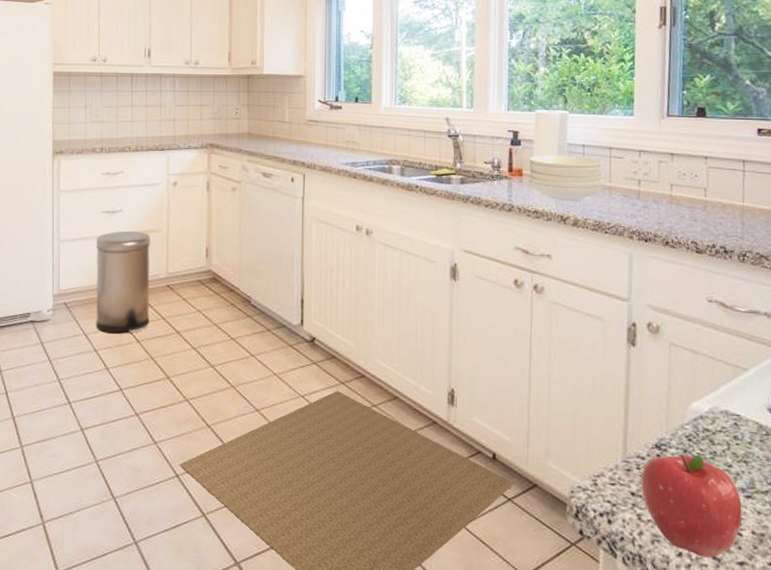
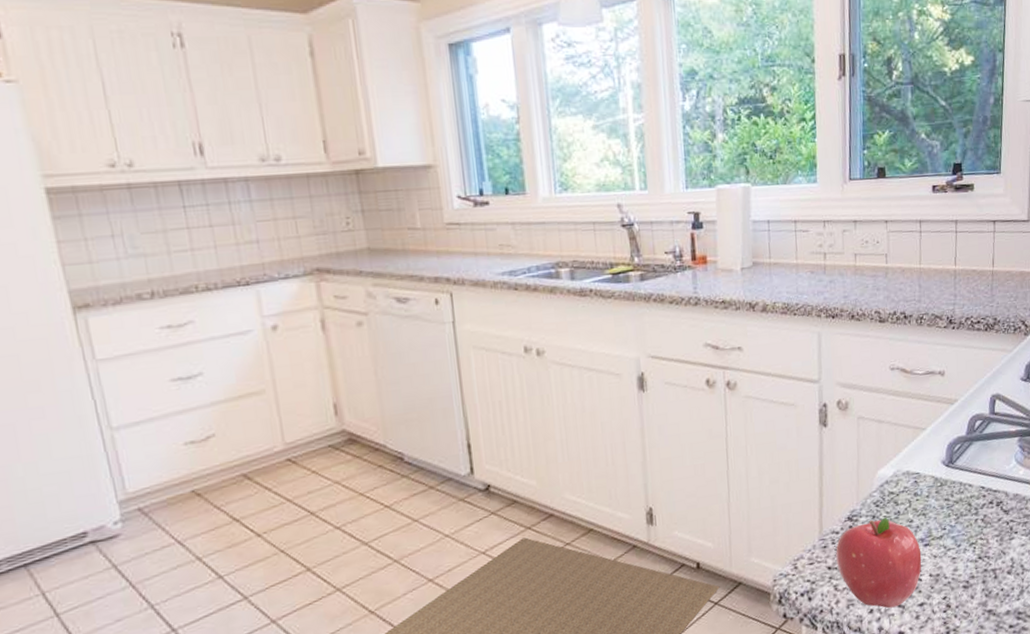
pedal bin: present [95,230,151,334] -> none [169,397,270,535]
bowl: present [528,155,604,202] -> none [712,234,790,287]

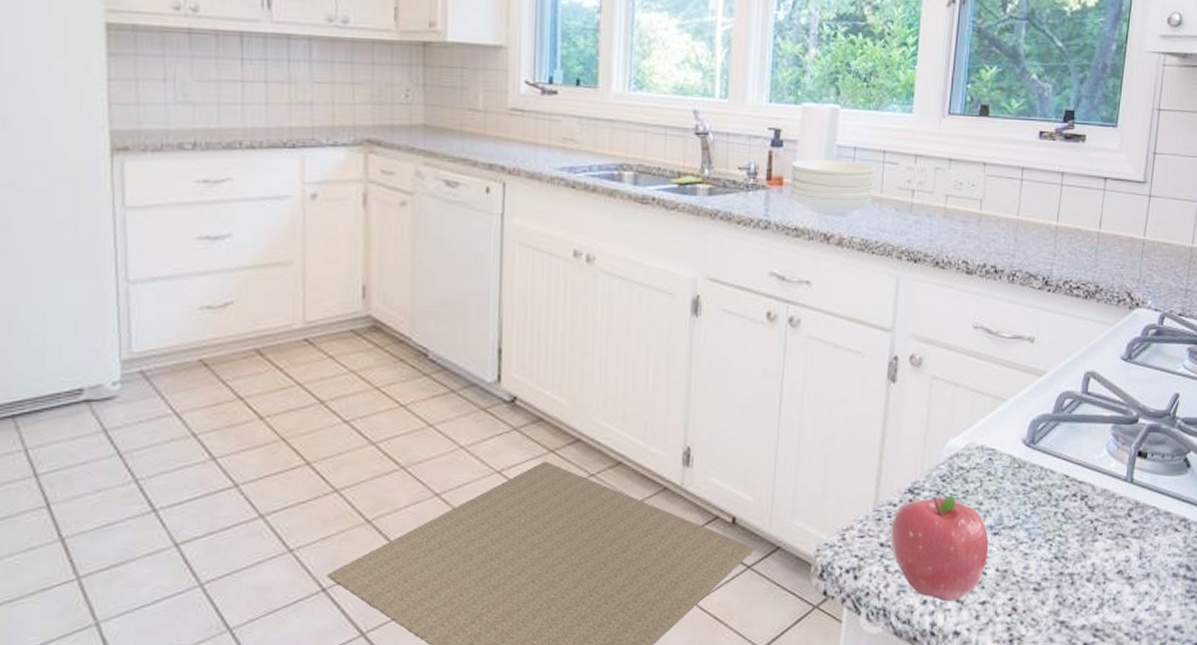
bowl: none [712,234,790,287] -> present [790,159,875,217]

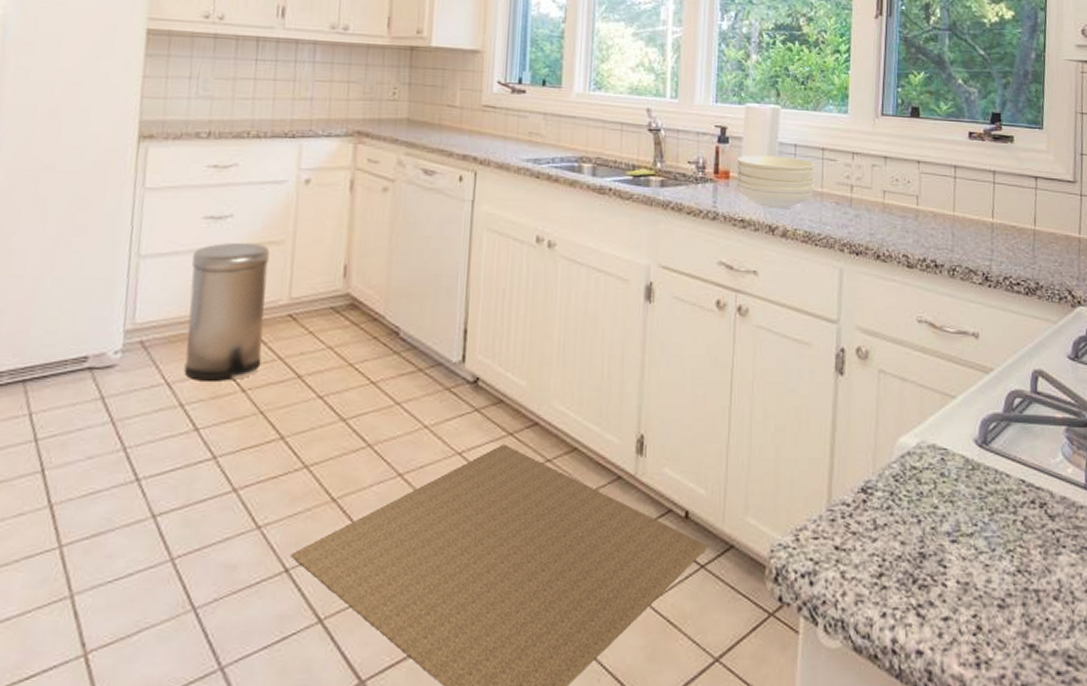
pedal bin: none [188,264,278,410] -> present [184,242,270,381]
fruit: present [890,495,989,602] -> none [845,496,948,616]

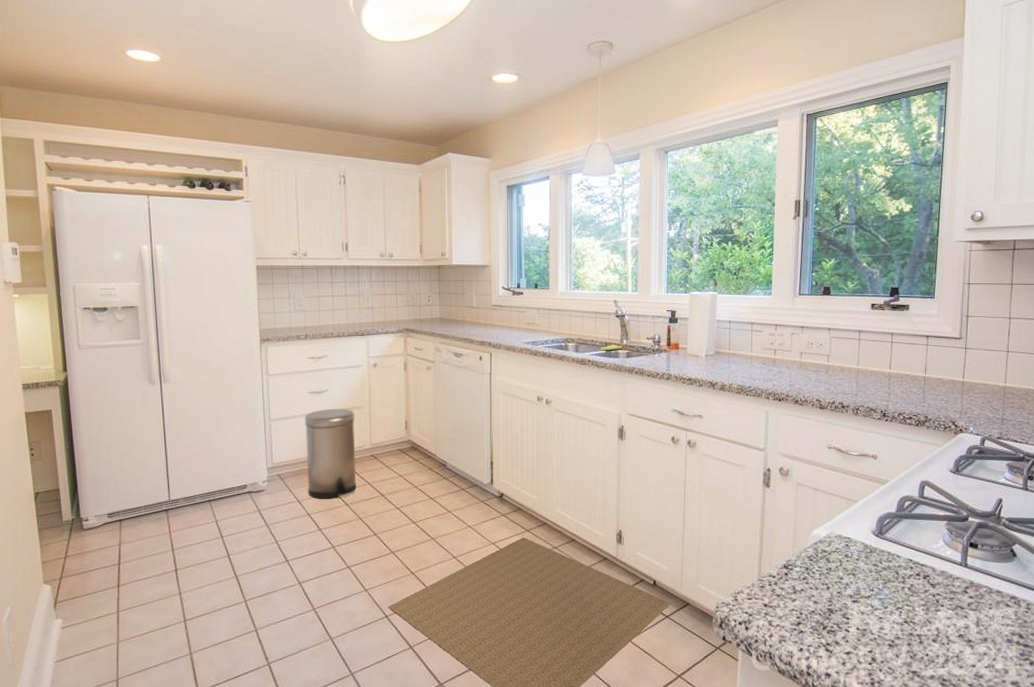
bowl: present [736,155,815,210] -> none [684,330,746,370]

